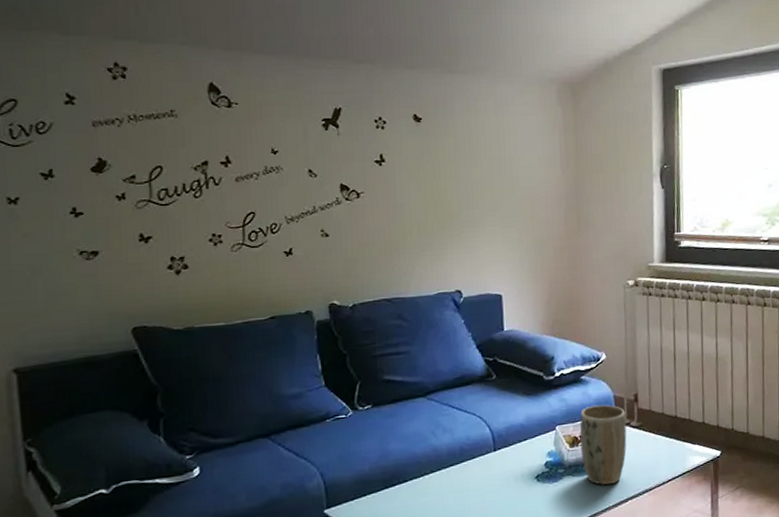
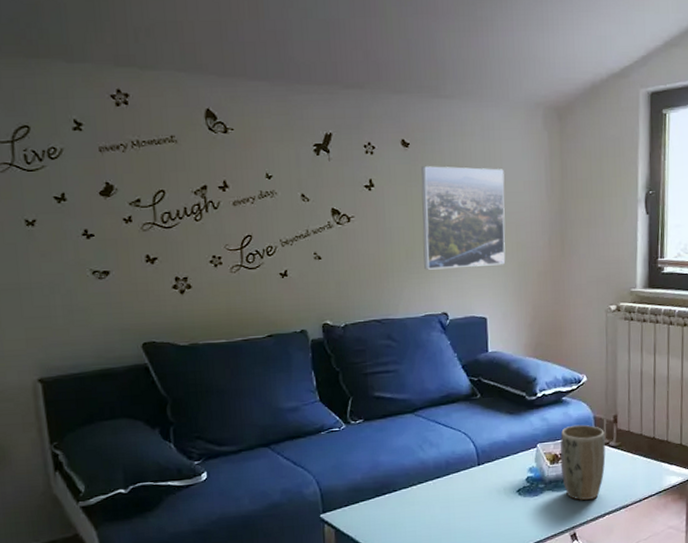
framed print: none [434,141,521,247] -> present [421,166,506,270]

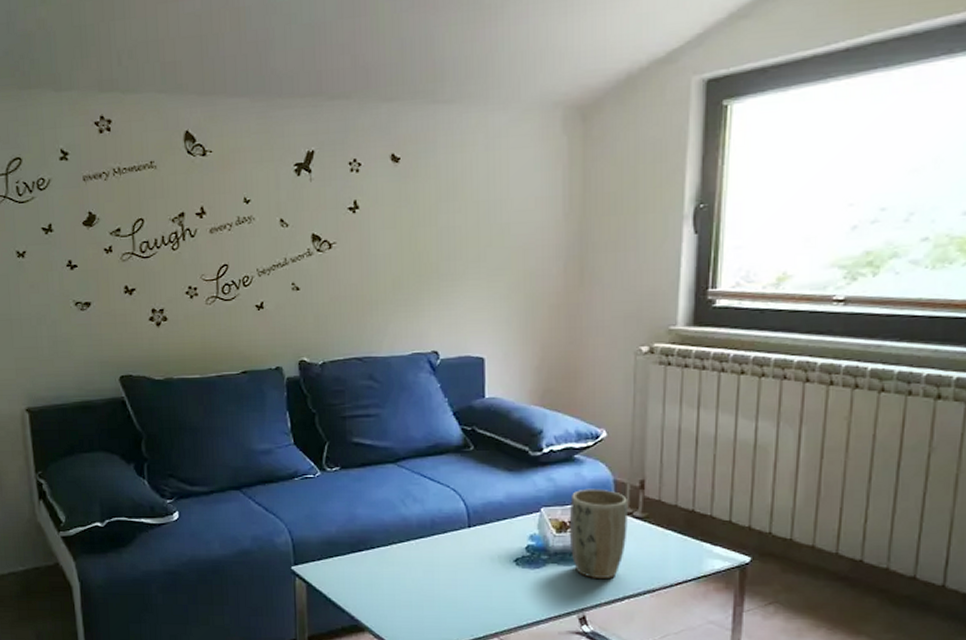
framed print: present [421,166,506,270] -> none [412,183,512,302]

